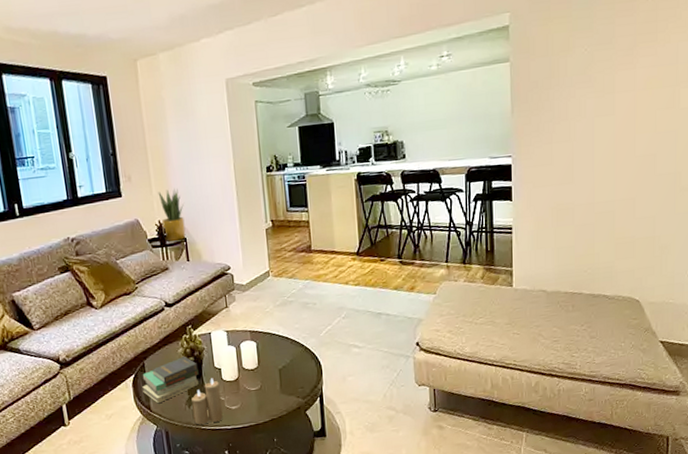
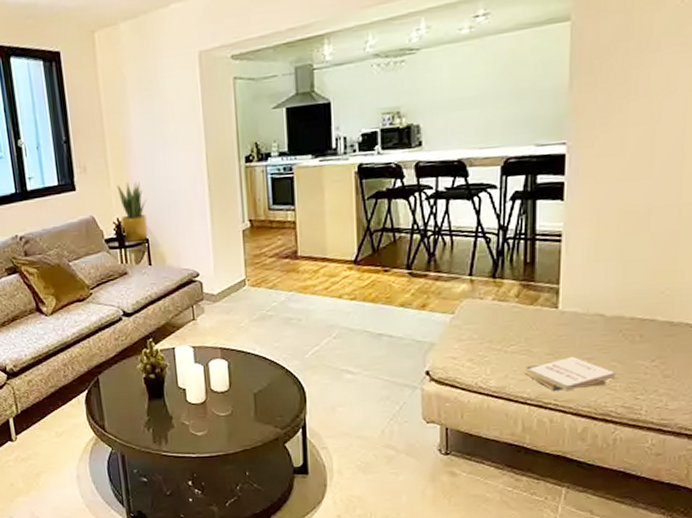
books: present [142,357,199,404] -> none [96,373,160,424]
candle: present [191,378,223,425] -> none [151,399,187,451]
books: none [490,324,557,354] -> present [524,356,616,392]

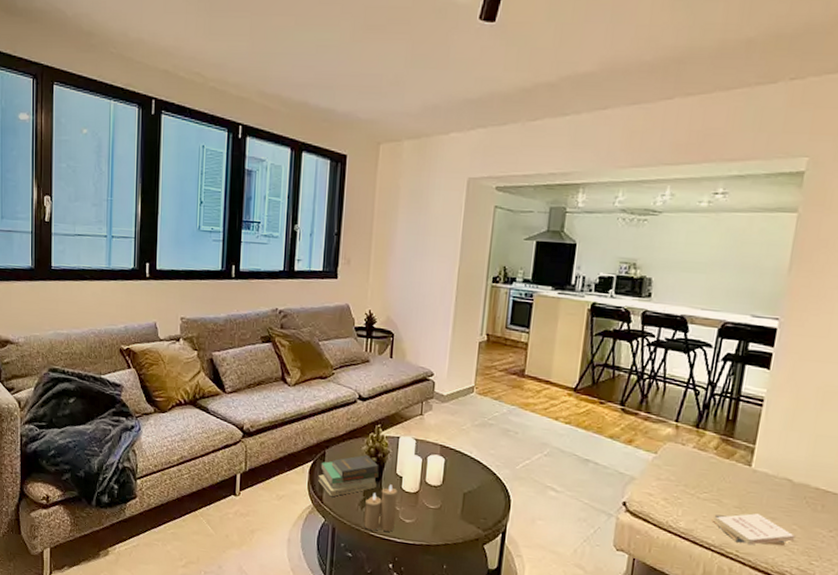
books: none [96,373,160,424] -> present [318,455,379,497]
planter: present [117,181,148,242] -> none [371,280,398,335]
candle: none [151,399,187,451] -> present [364,484,398,532]

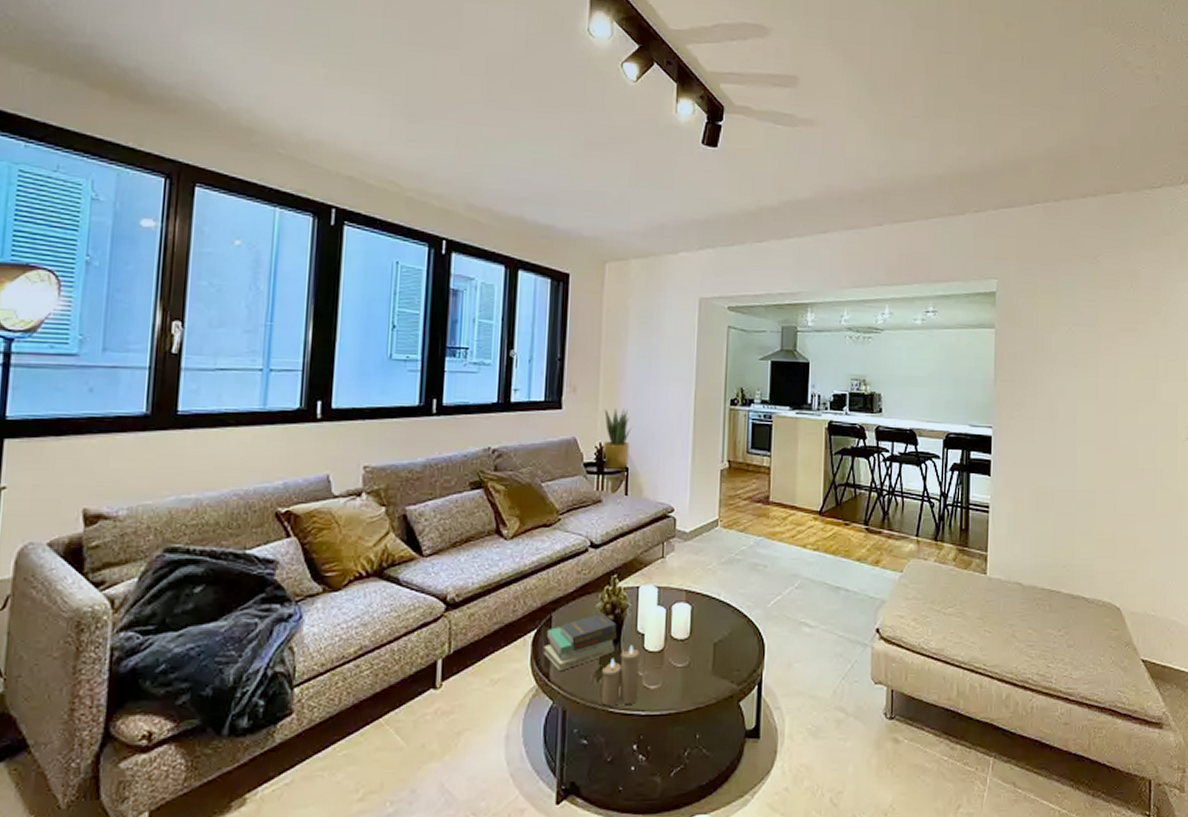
planter: none [371,280,398,335] -> present [602,408,632,469]
books: present [712,513,796,547] -> none [959,621,1032,657]

